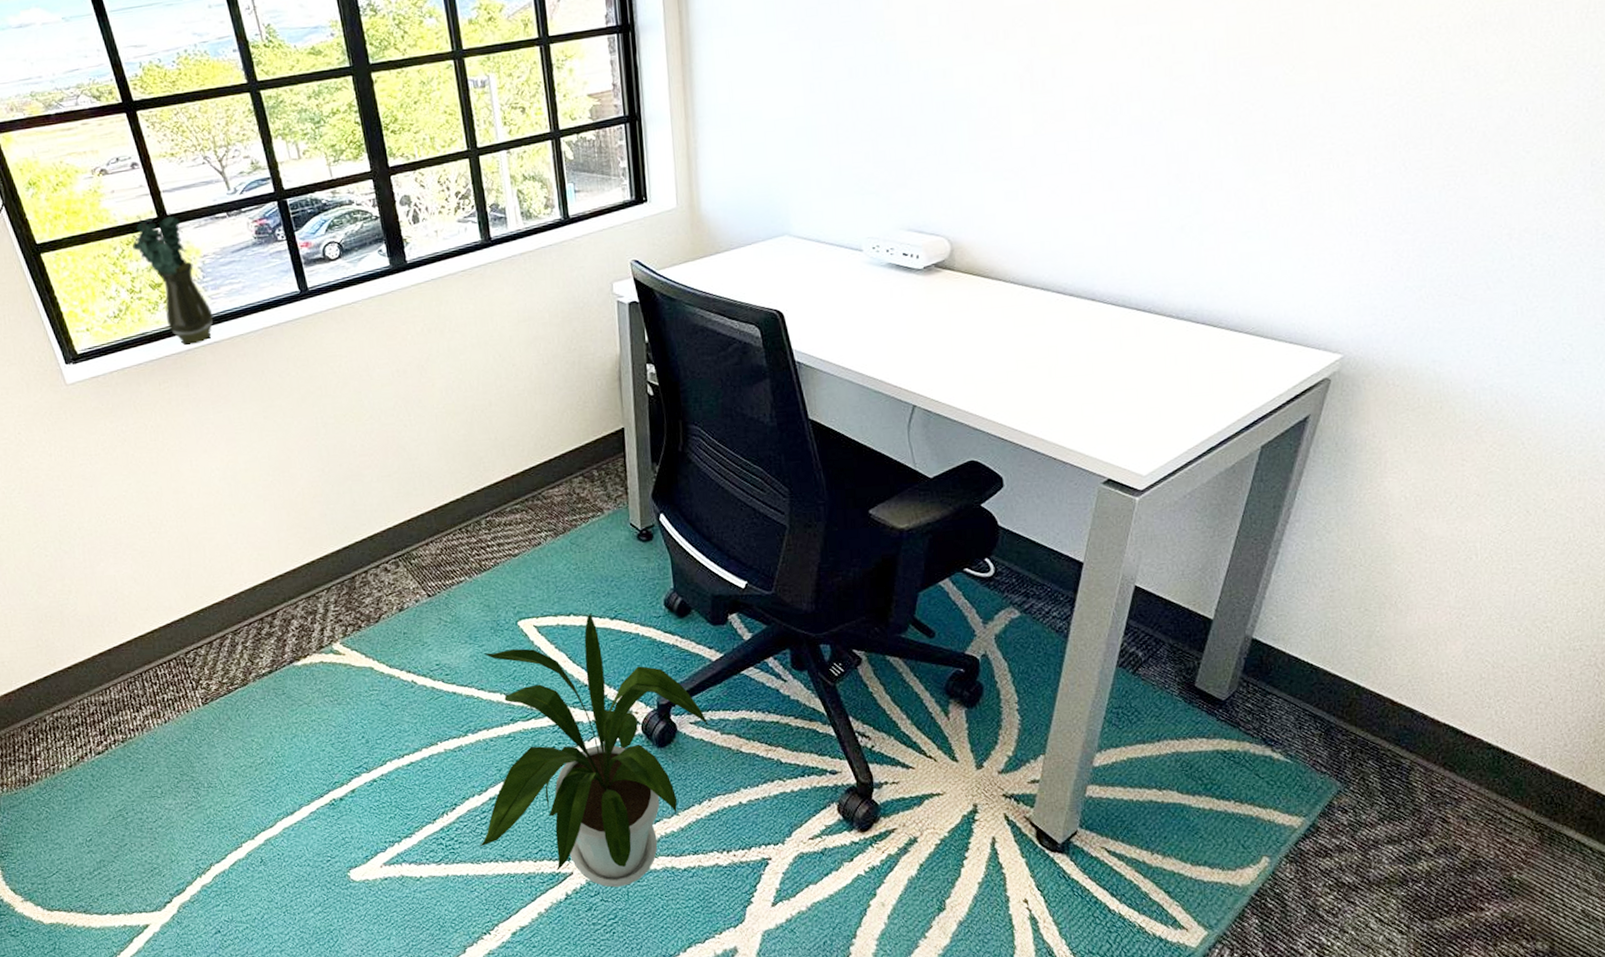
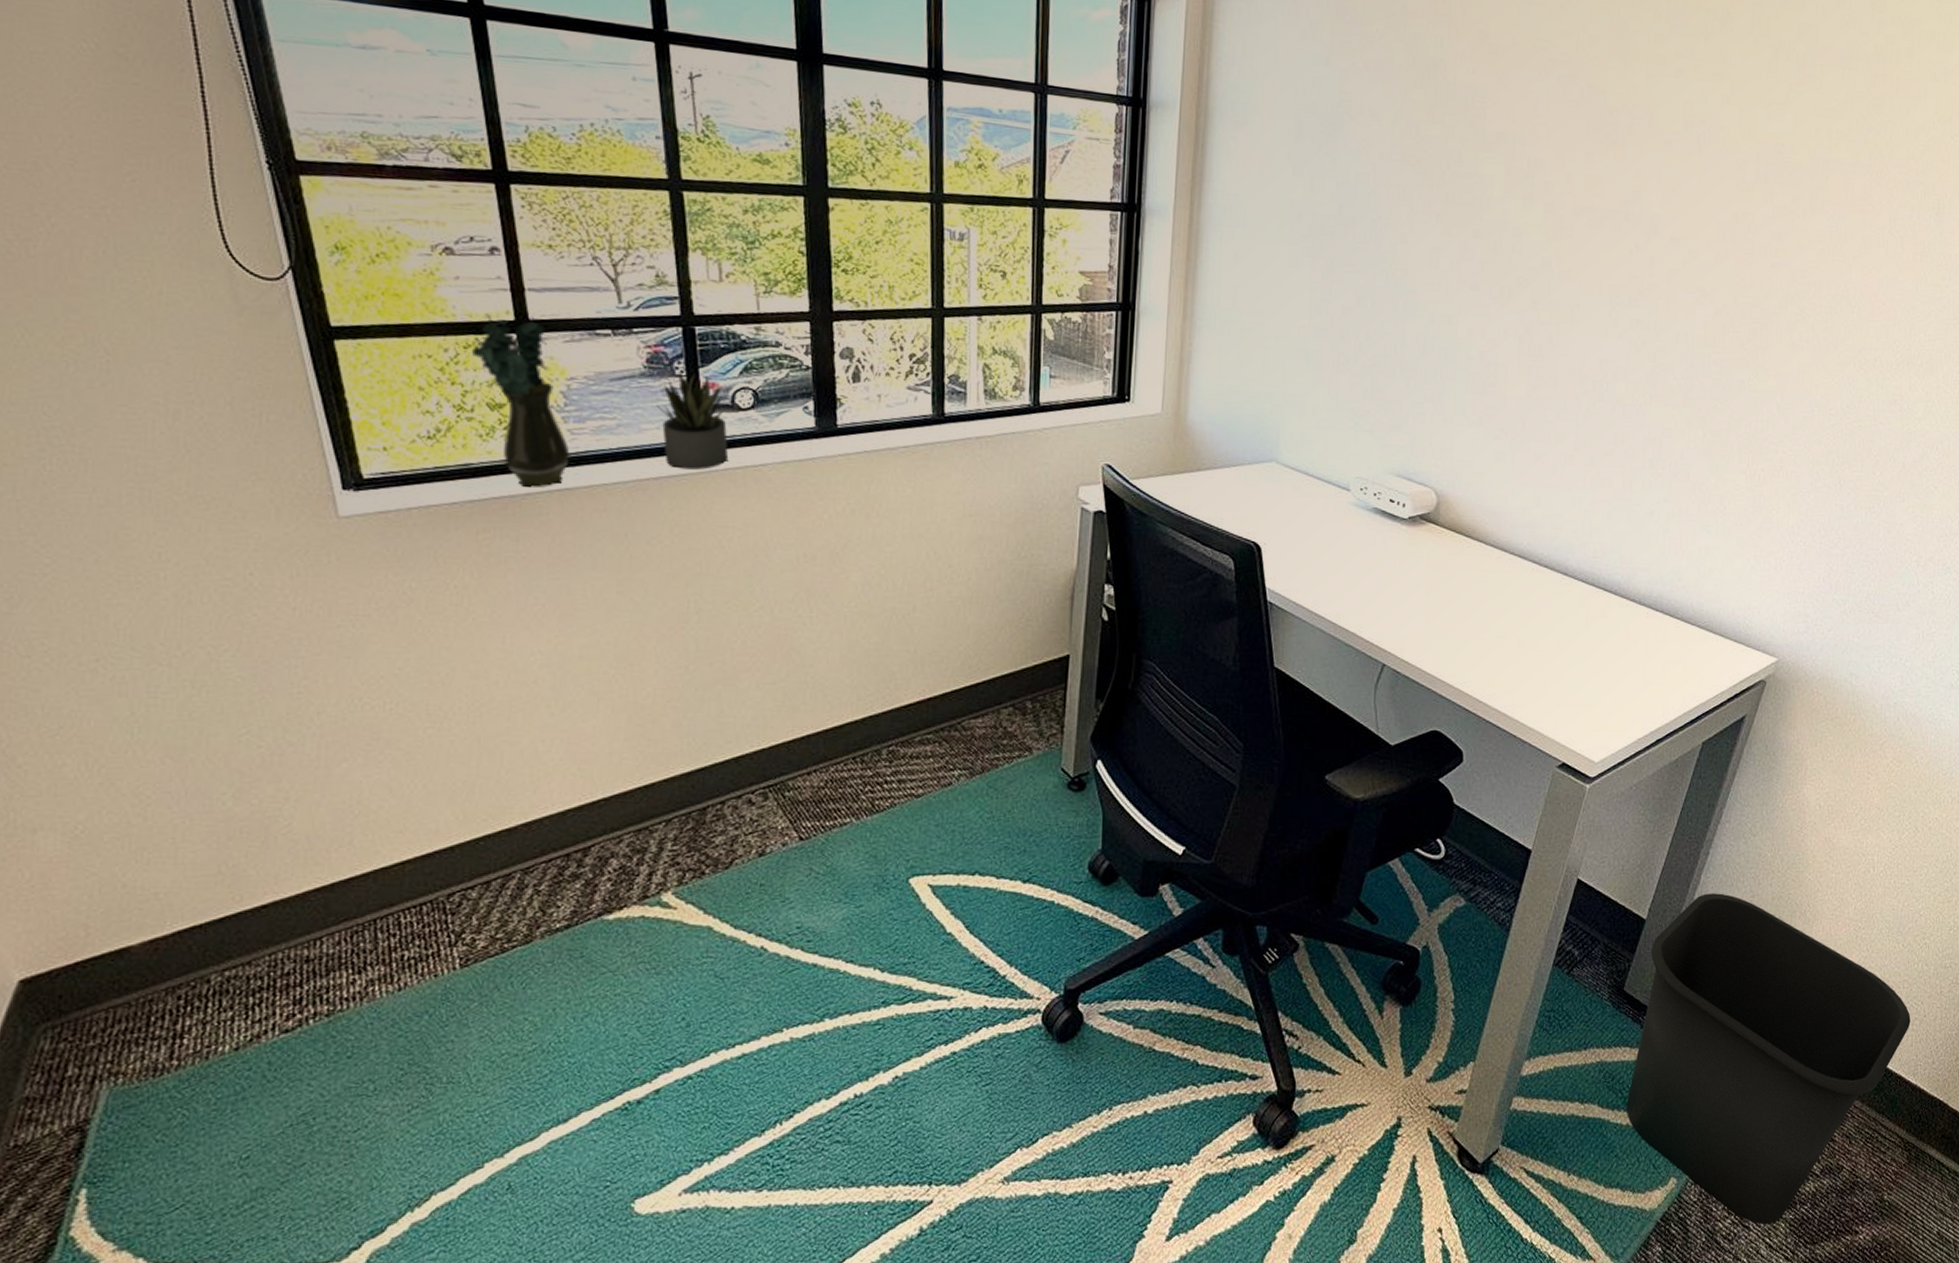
succulent plant: none [268,237,328,315] -> present [656,371,729,470]
house plant: present [478,613,709,888] -> none [816,873,1121,1220]
waste bin: none [1207,590,1534,900] -> present [1626,893,1911,1224]

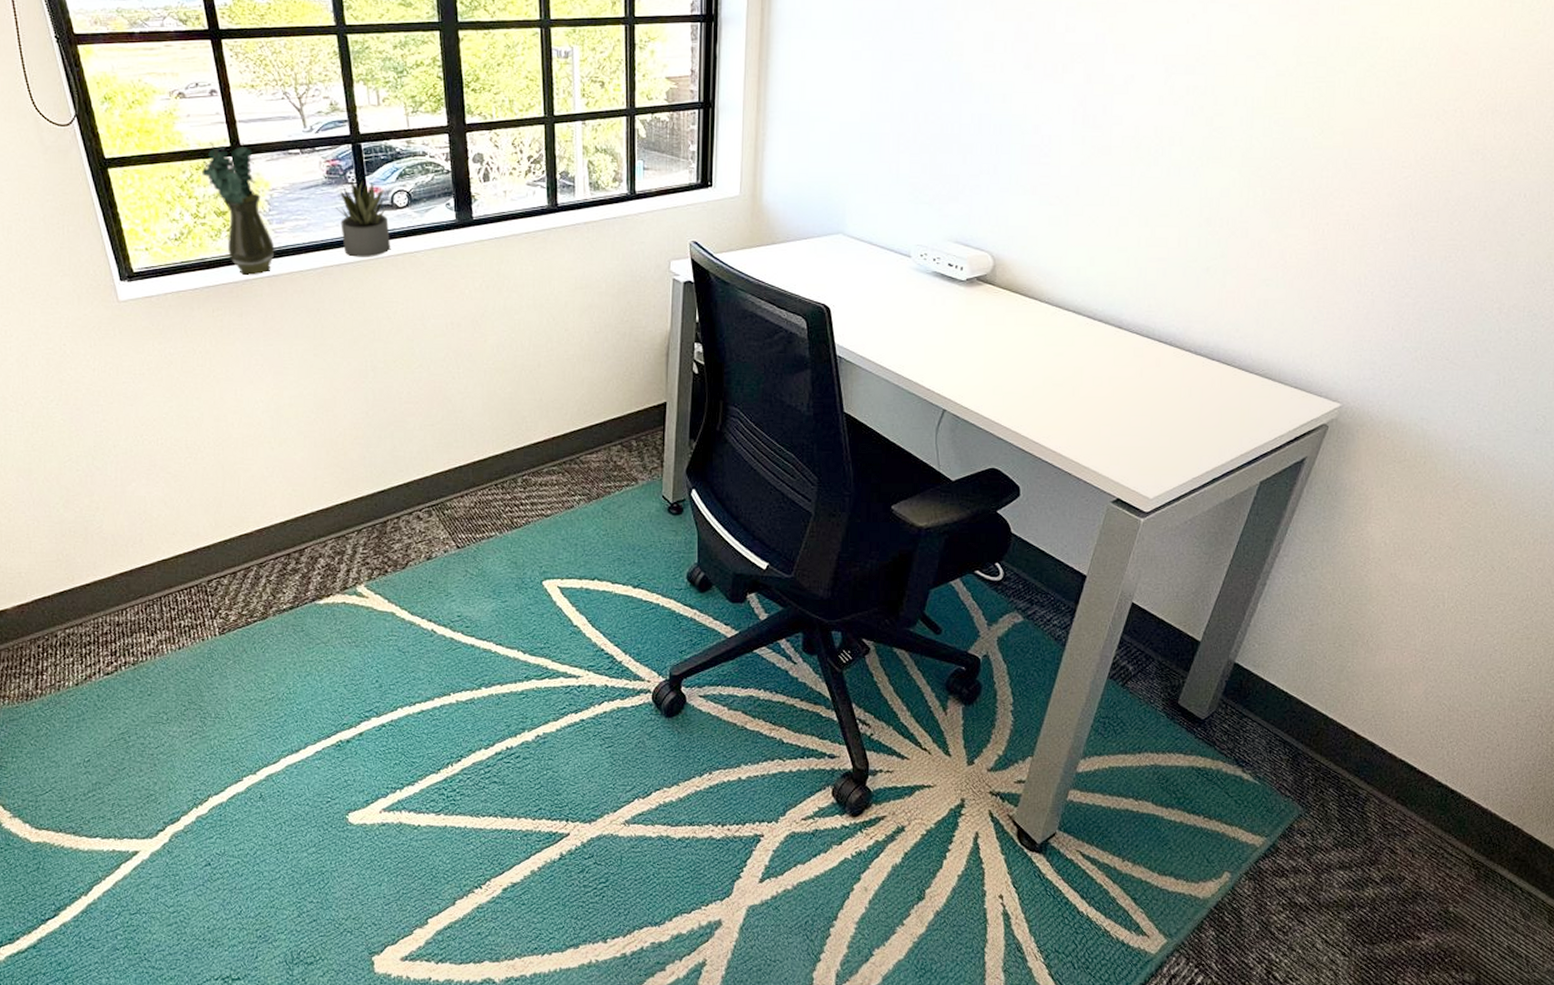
waste bin: present [1626,893,1911,1224] -> none [1180,621,1482,921]

